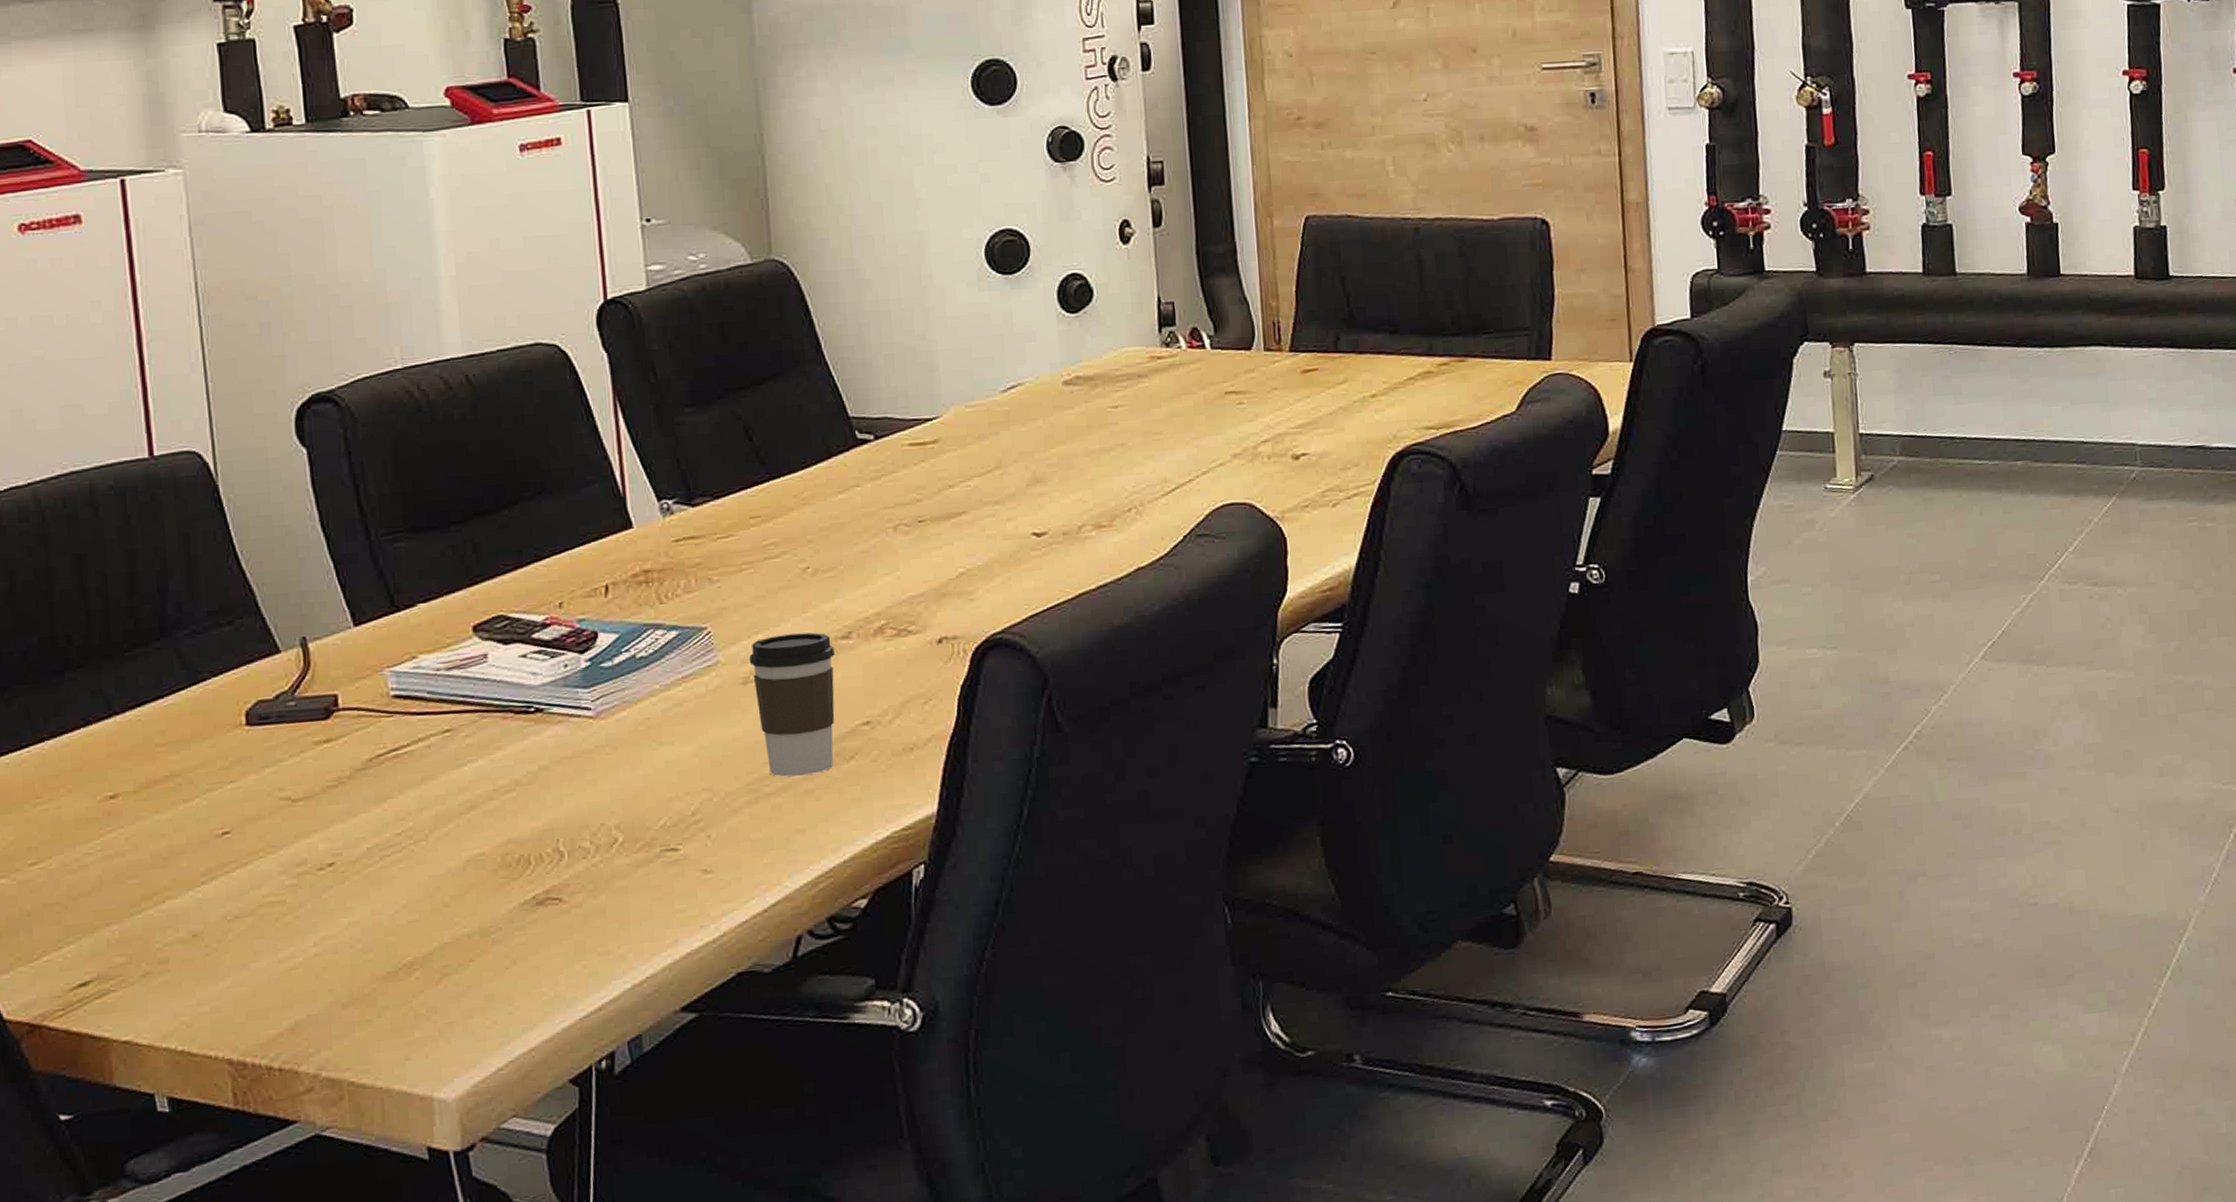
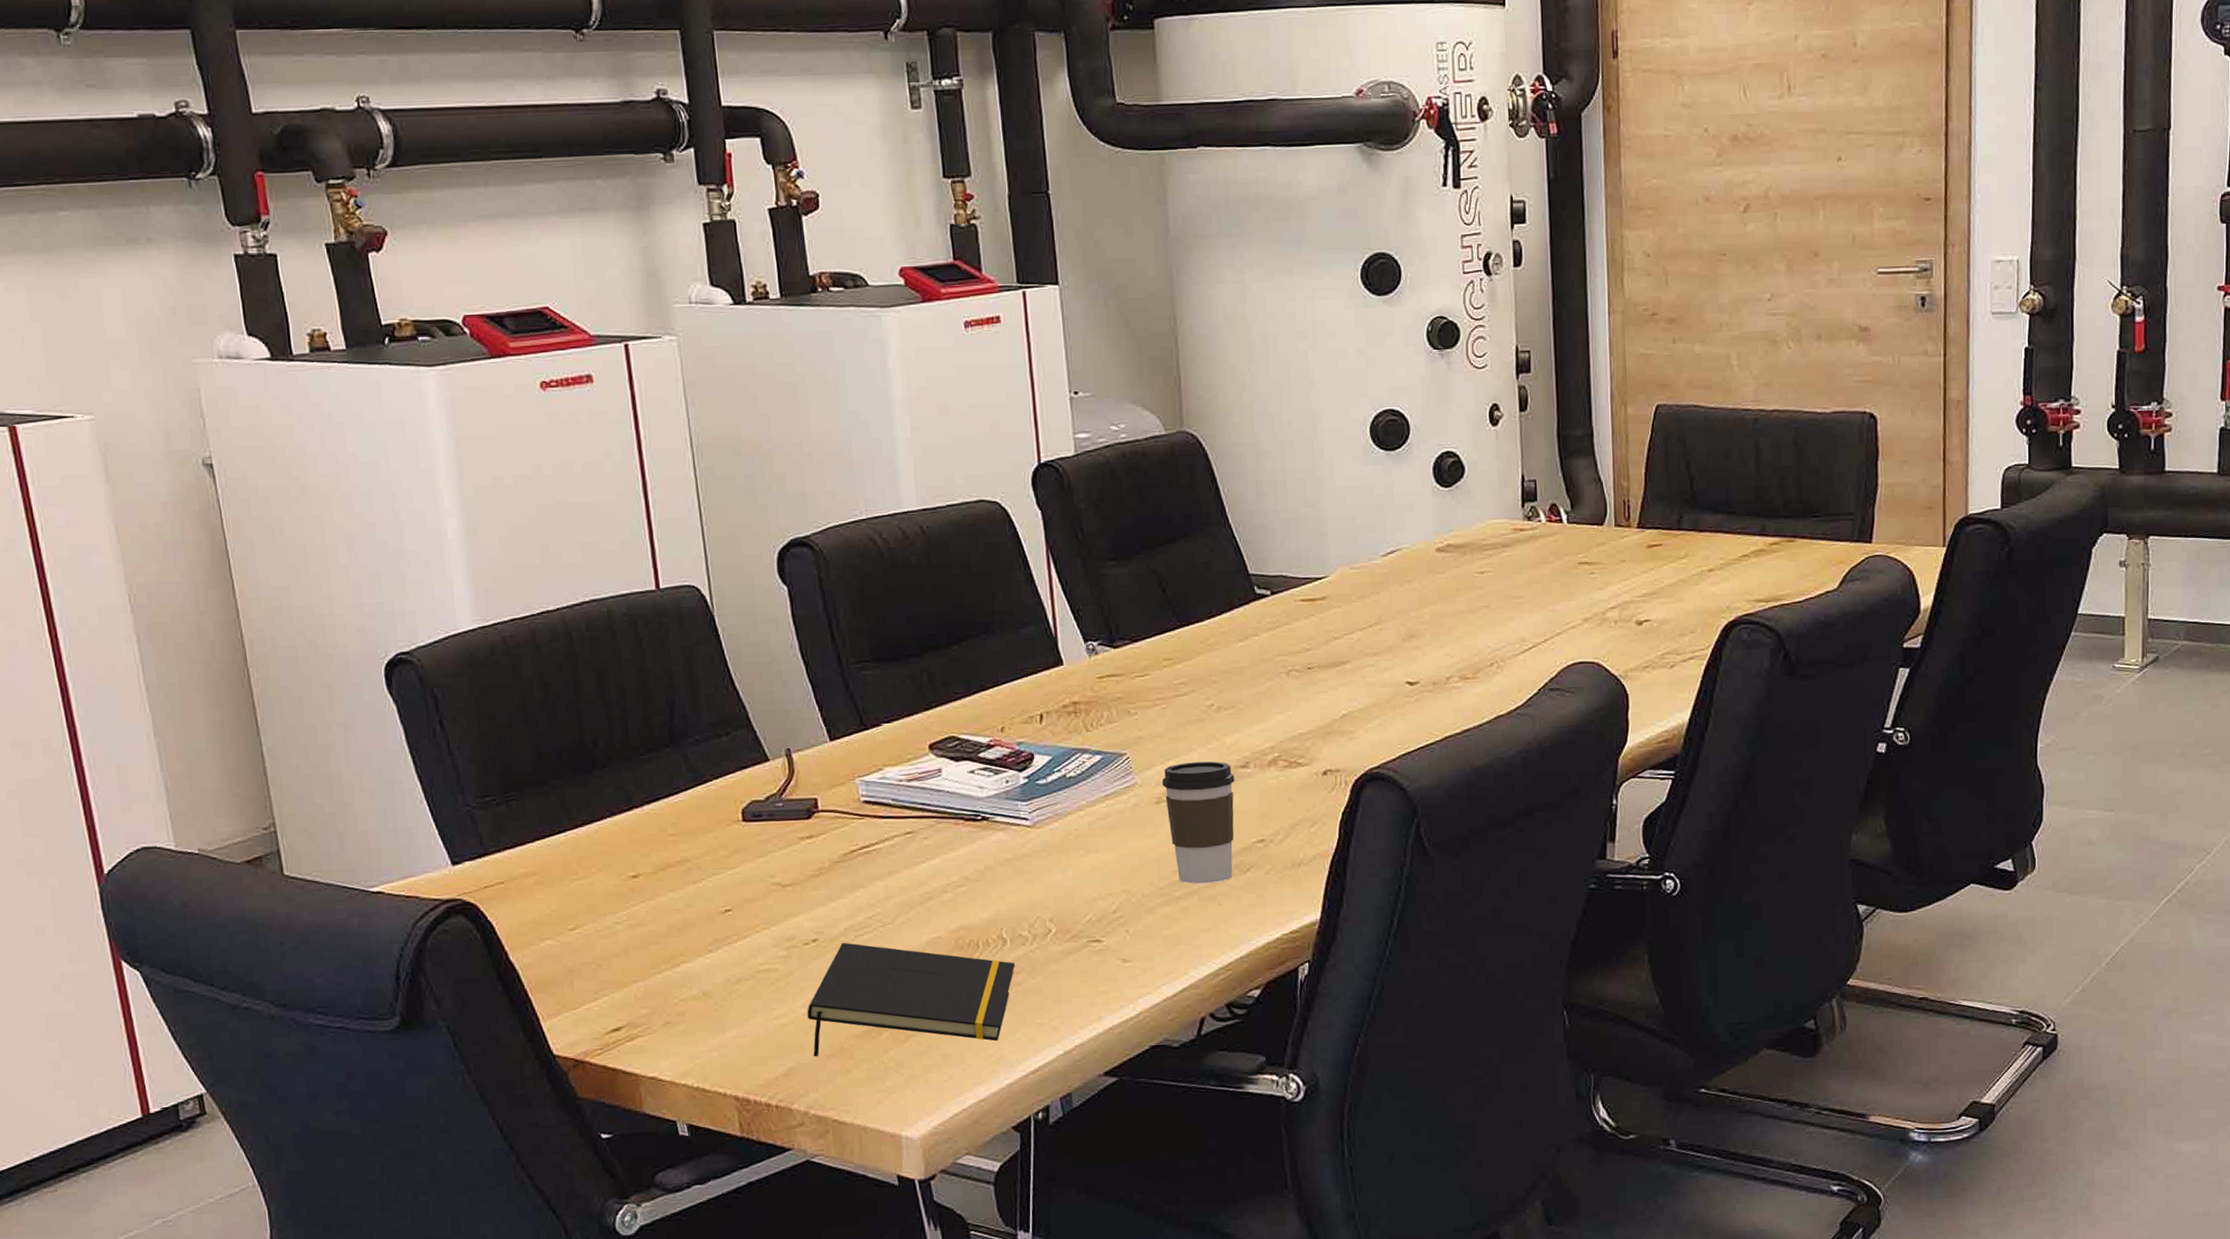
notepad: none [320,865,574,1007] -> present [807,942,1015,1057]

